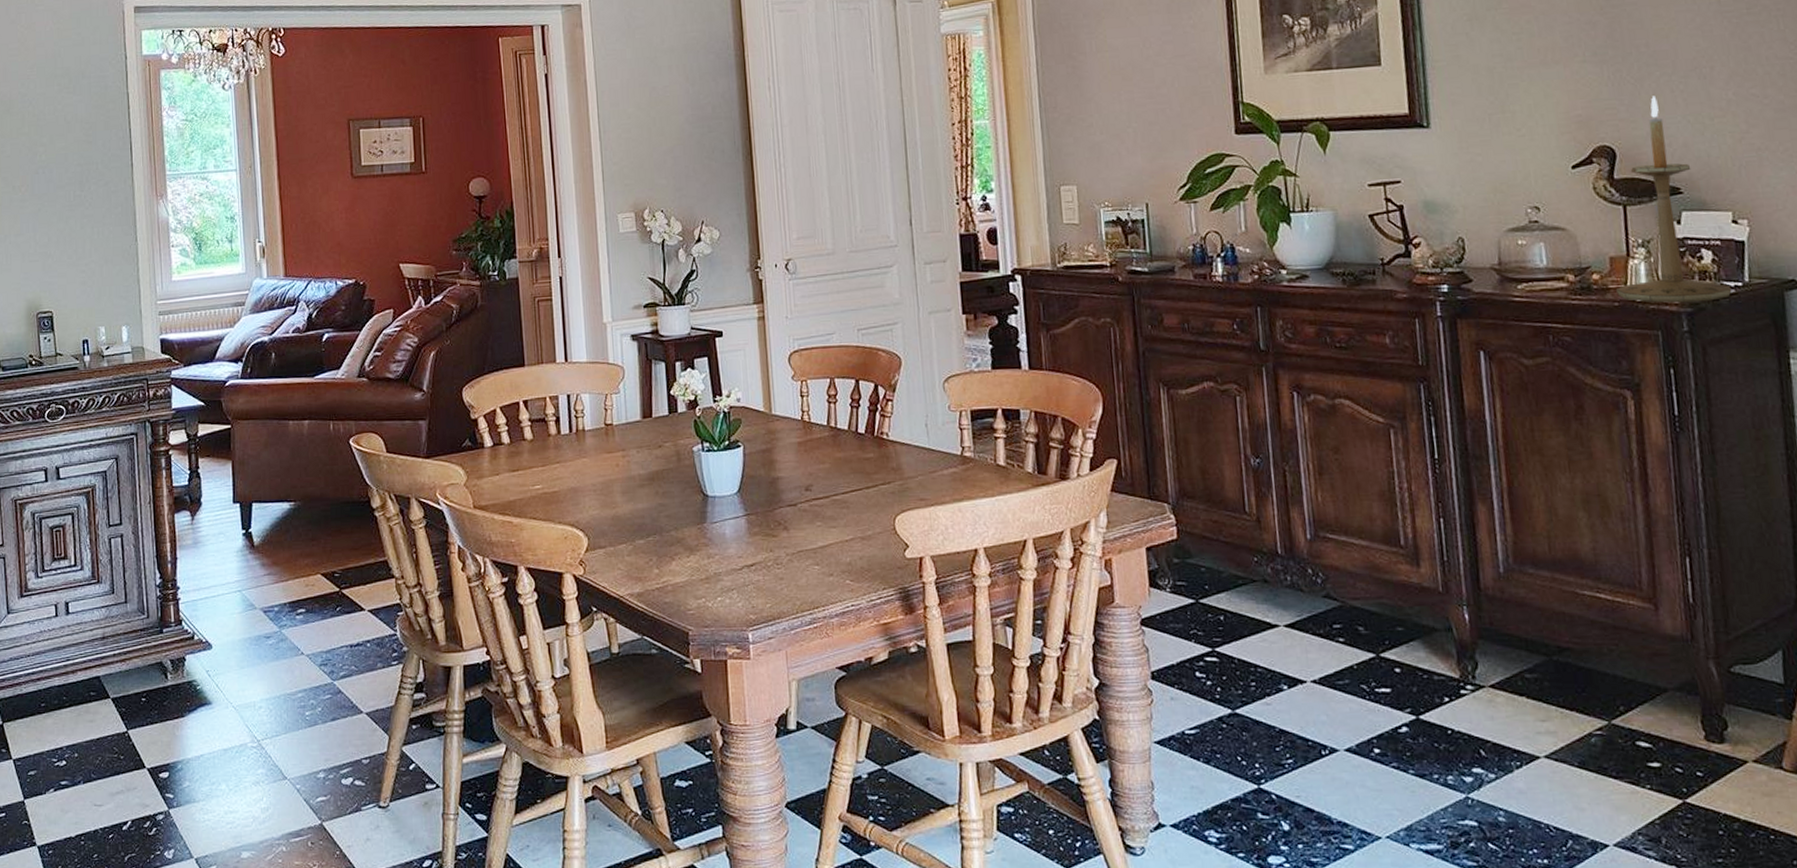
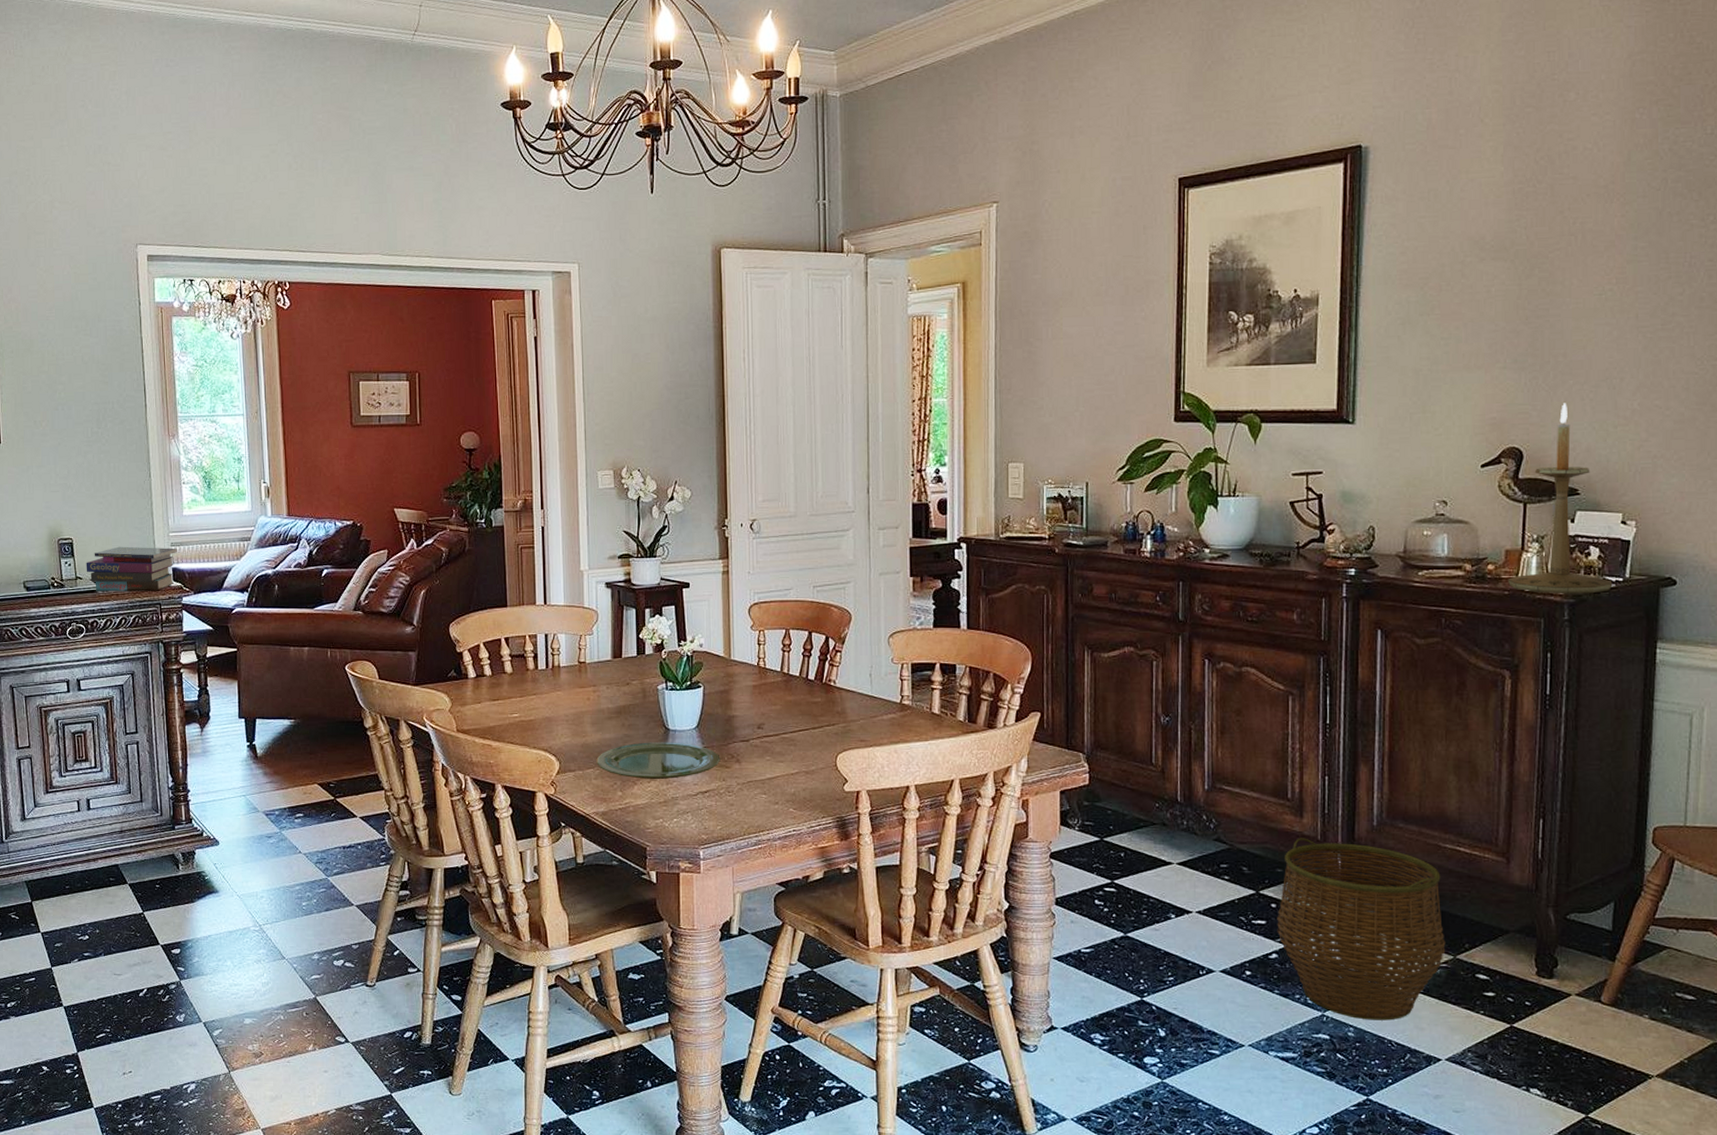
books: none [66,317,166,369] -> present [86,546,177,592]
plate: none [629,509,766,553] -> present [596,742,721,779]
basket: none [1402,590,1599,801] -> present [1277,838,1446,1021]

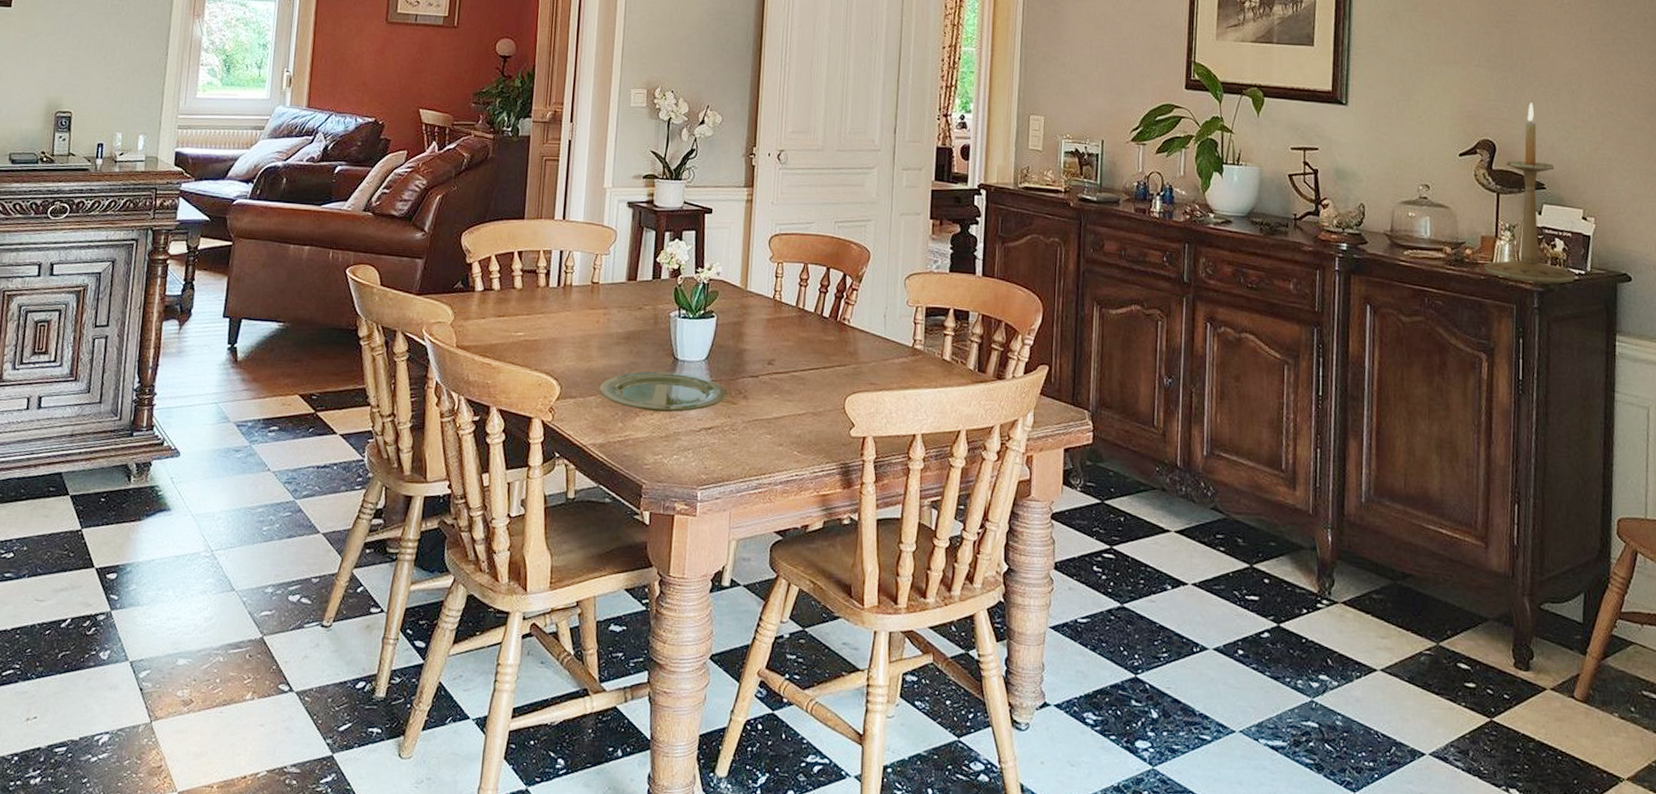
books: present [86,546,177,592] -> none [81,124,184,175]
basket: present [1277,838,1446,1021] -> none [1269,511,1429,710]

